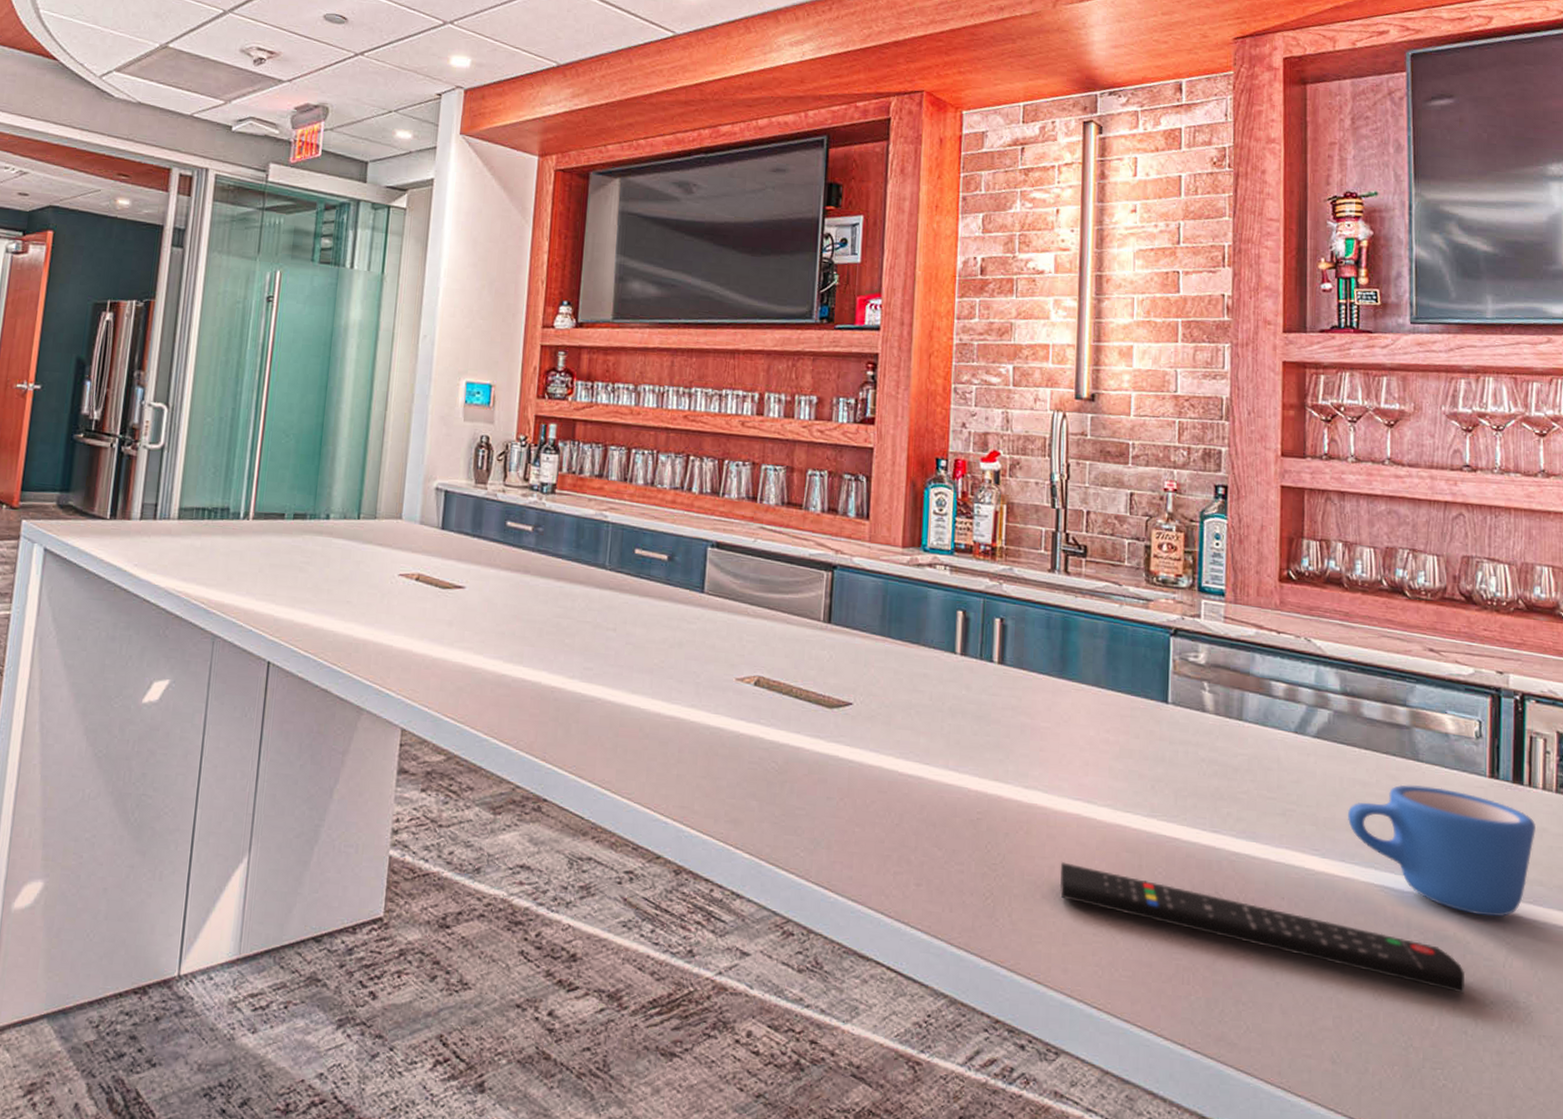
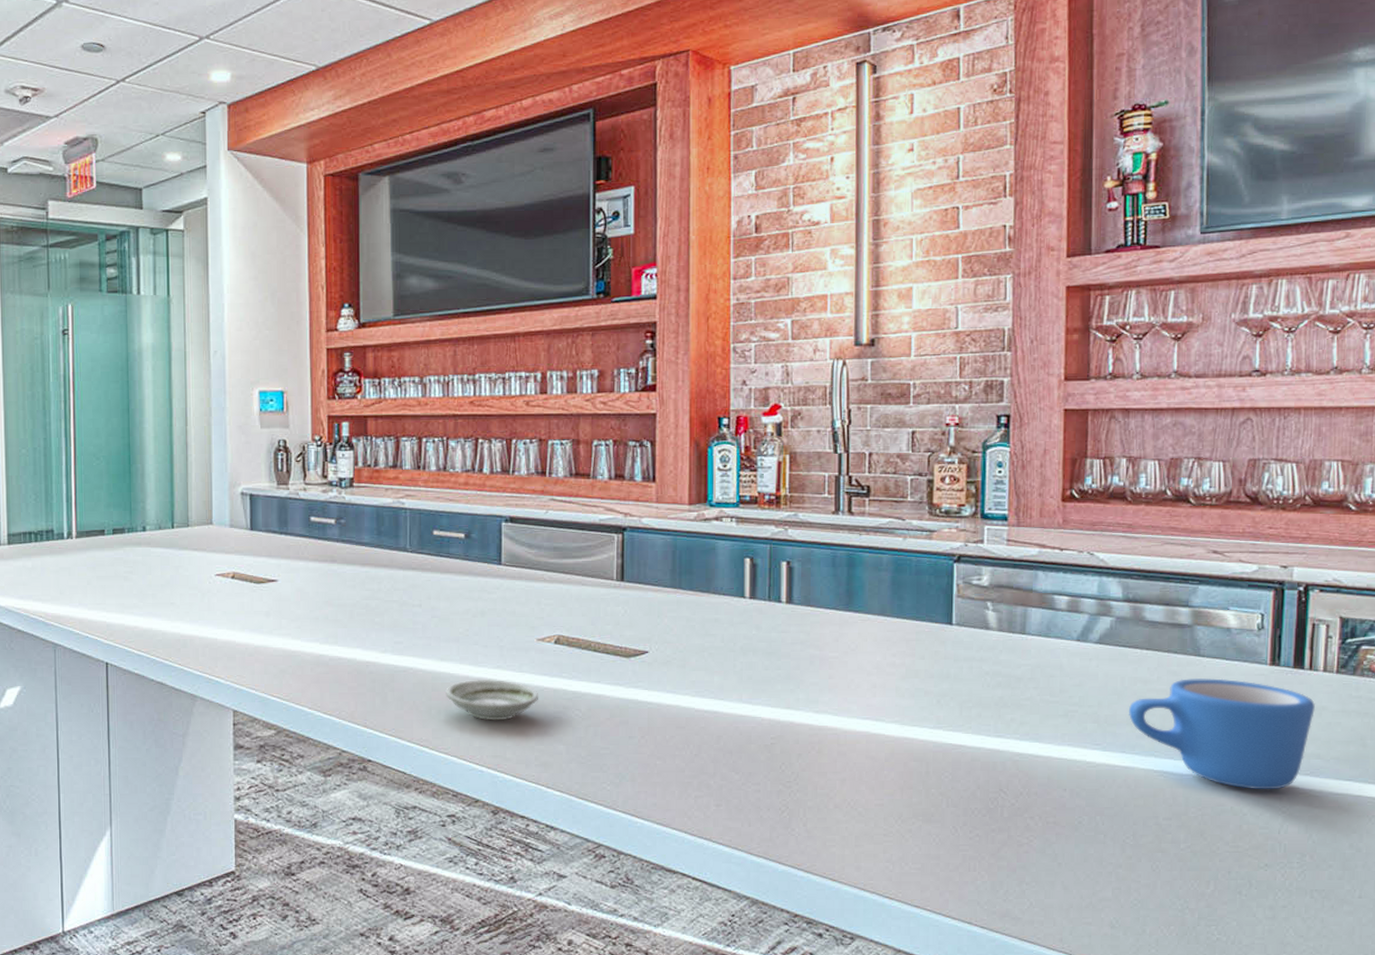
saucer: none [634,717,733,768] -> present [446,679,538,721]
remote control: present [1059,862,1464,994] -> none [851,775,1240,860]

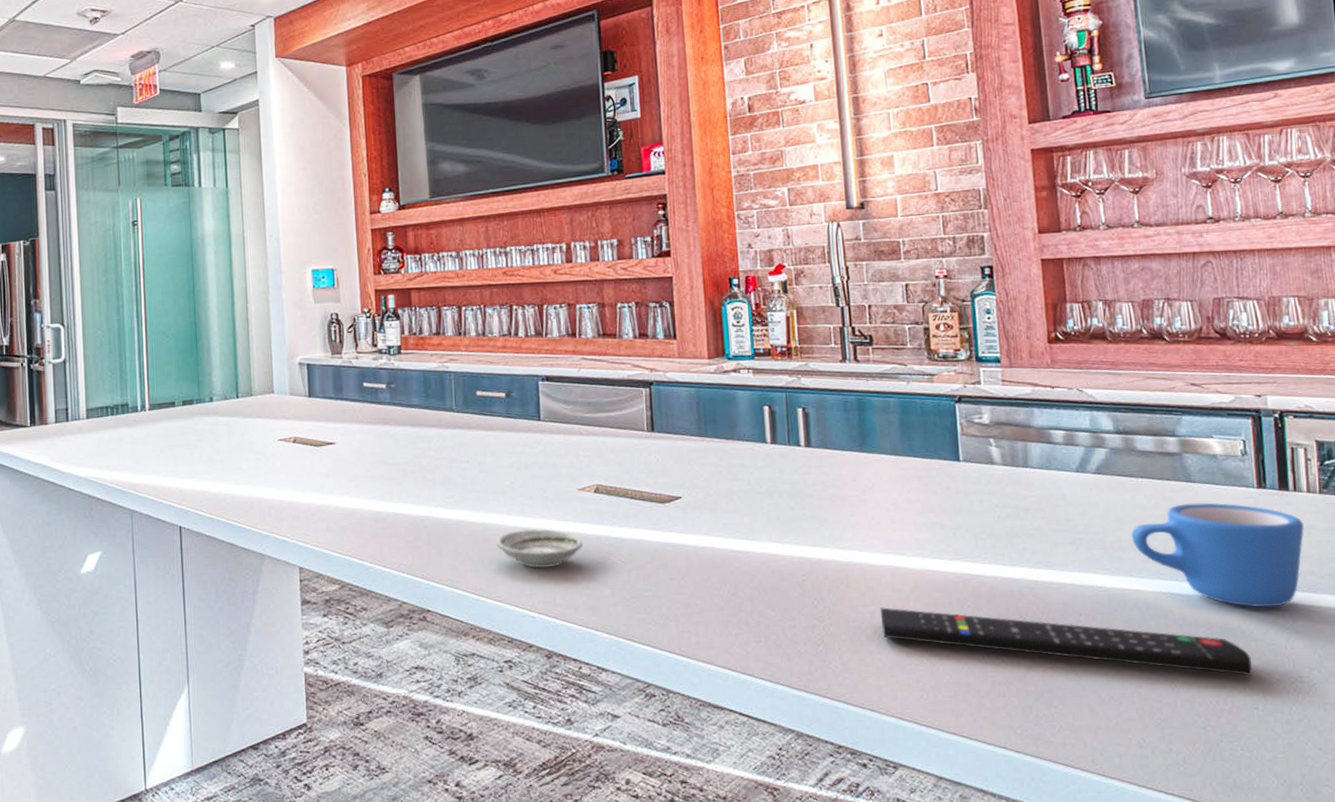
remote control: none [851,775,1240,860] -> present [880,607,1252,676]

